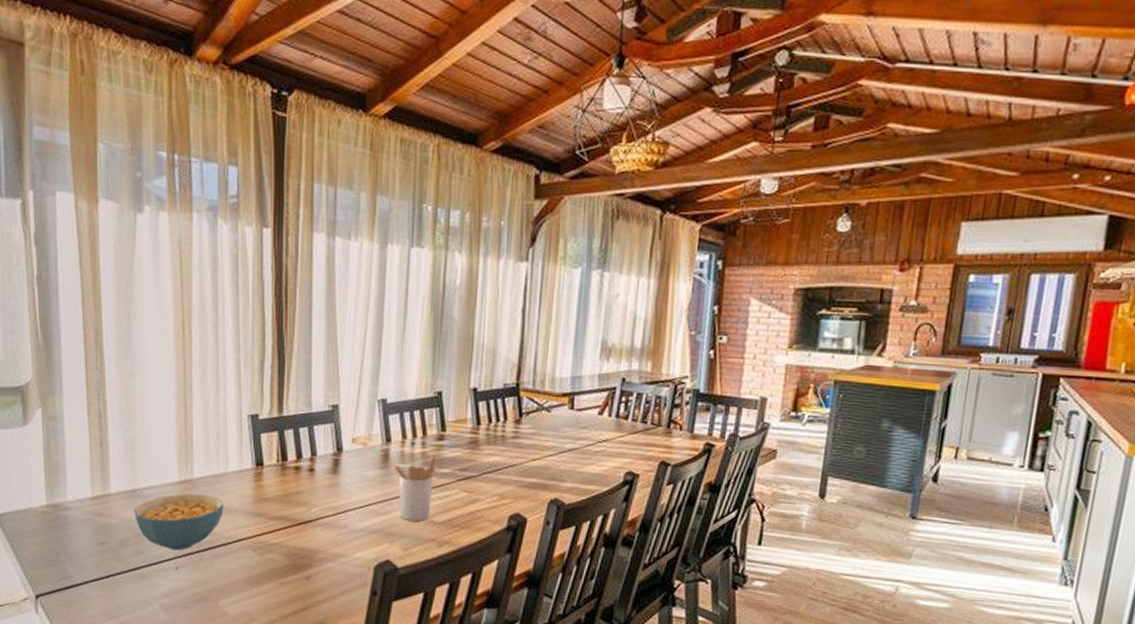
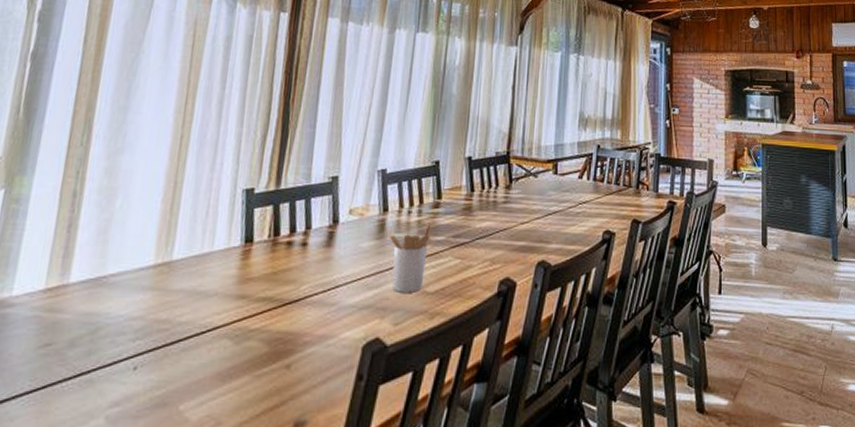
cereal bowl: present [134,494,224,551] -> none [93,277,203,347]

